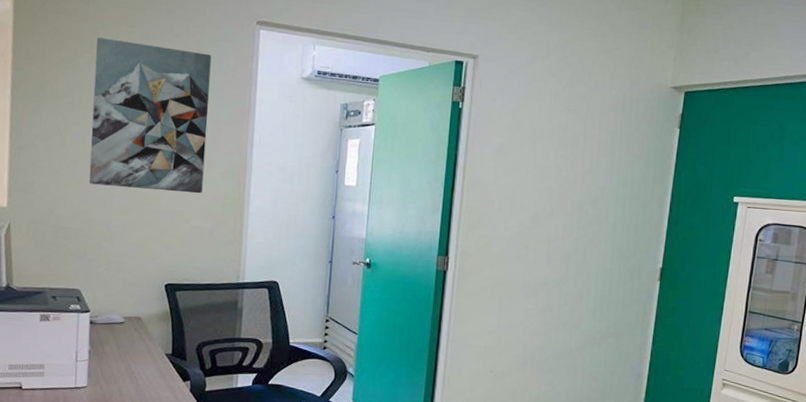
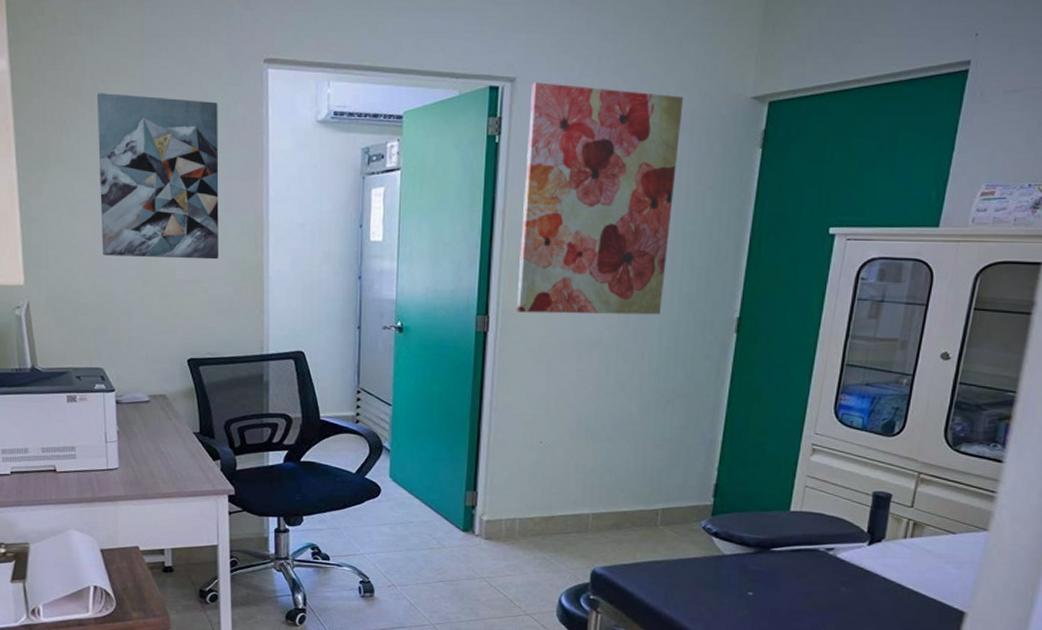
wall art: none [473,60,617,263] -> present [516,82,684,315]

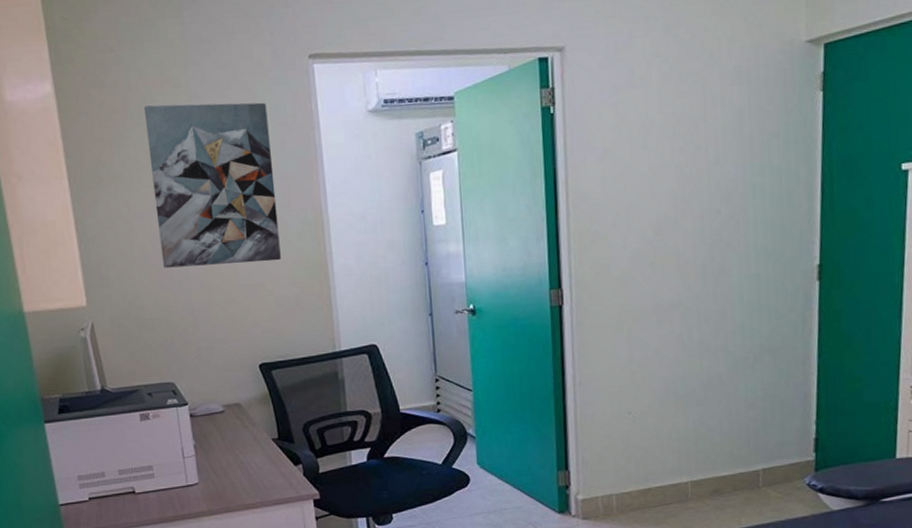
wall art: present [516,82,684,315] -> none [581,47,739,283]

